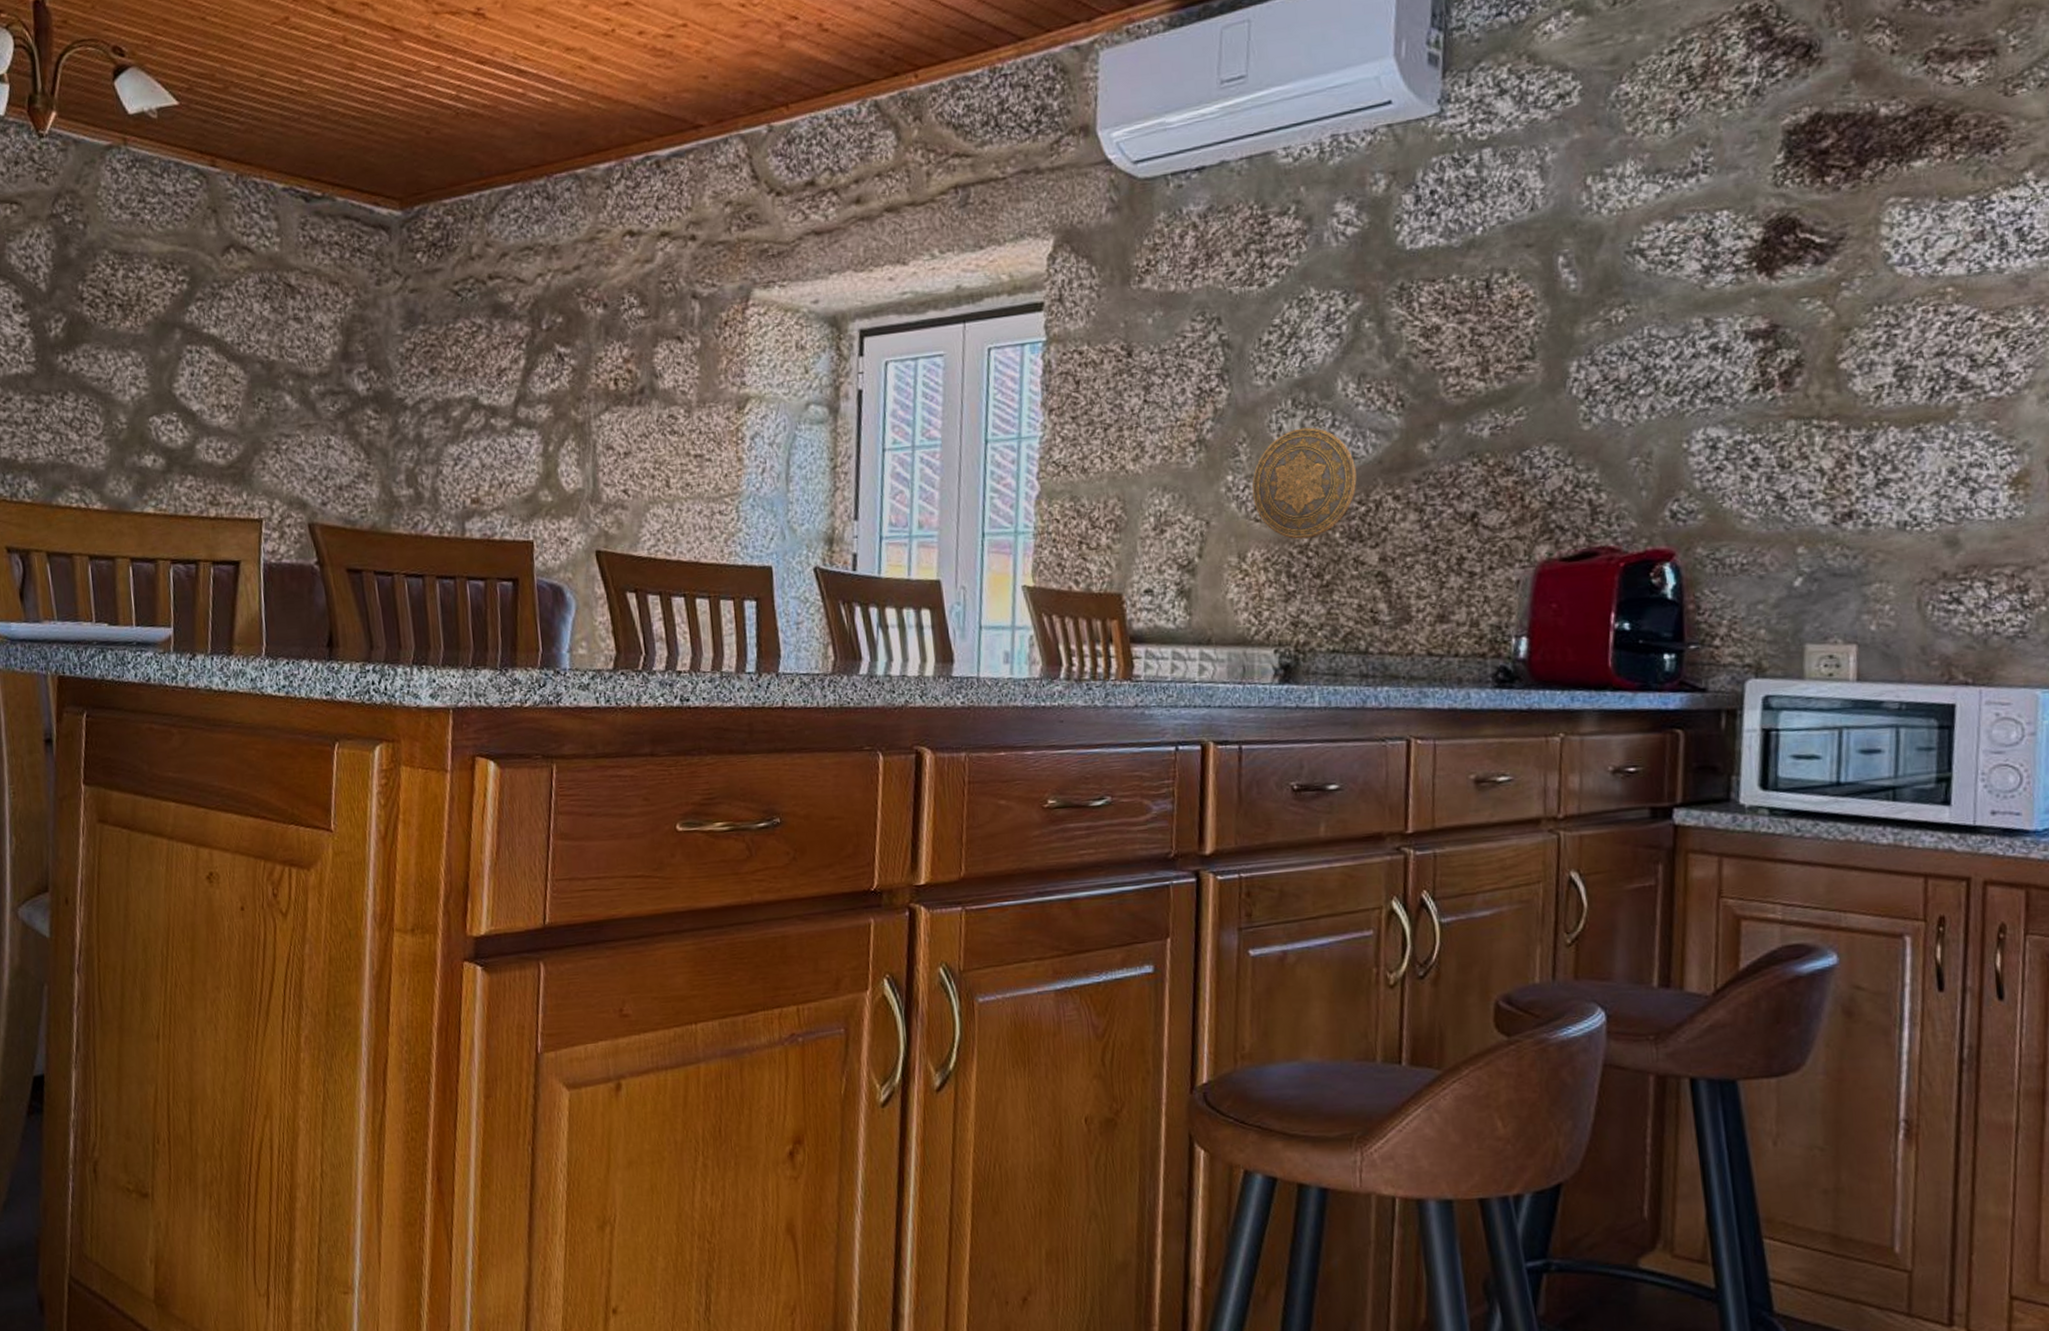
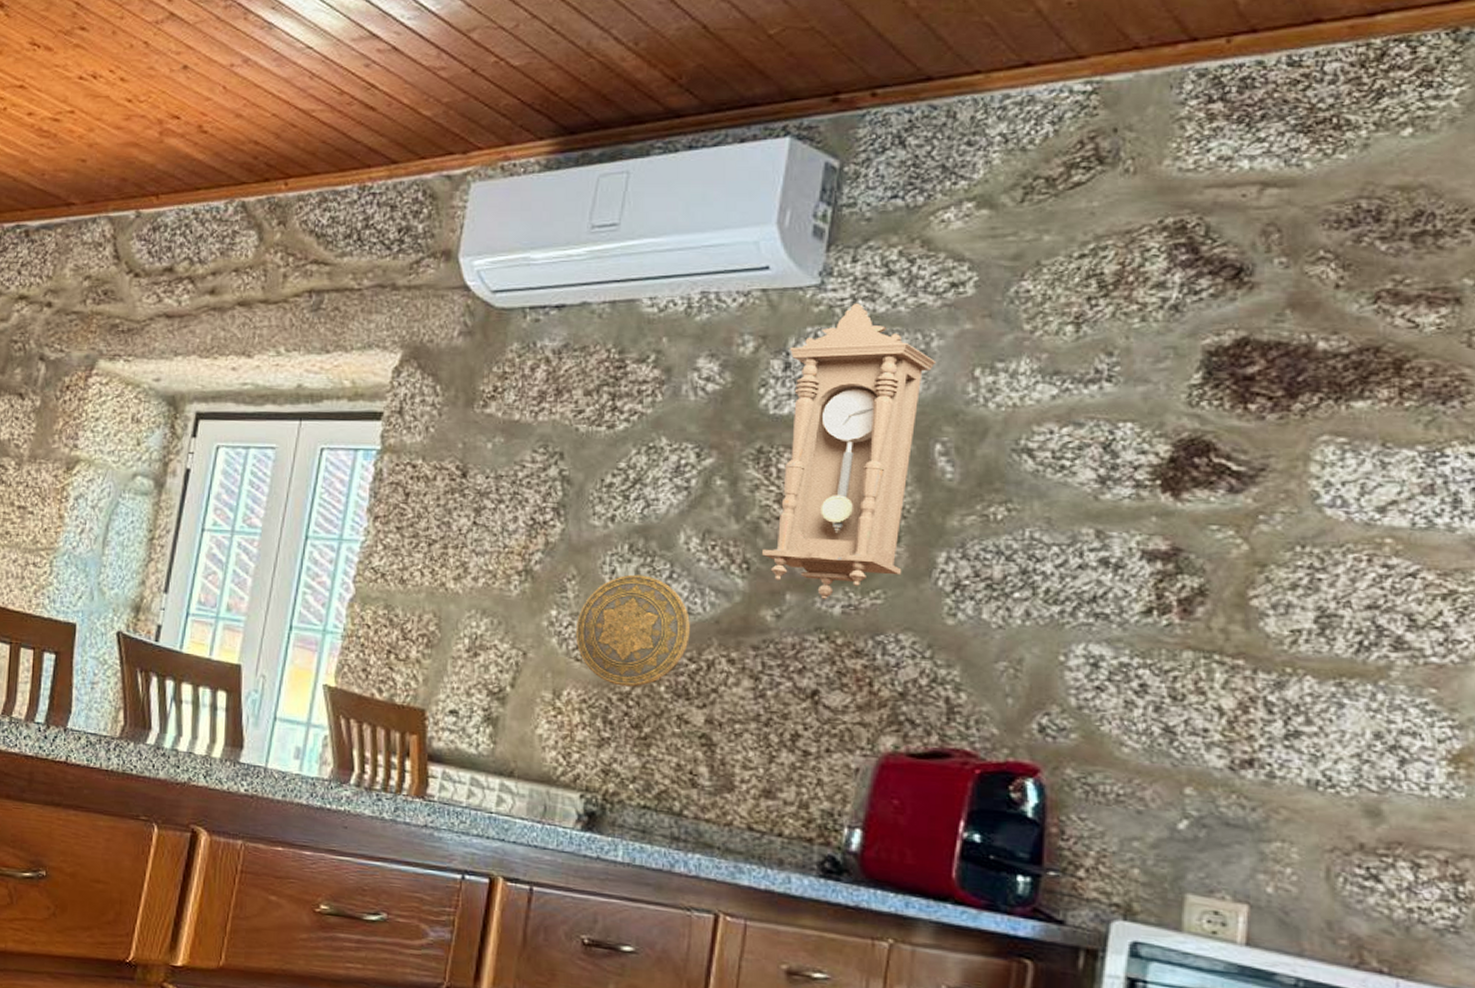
pendulum clock: none [1414,126,1552,425] -> present [763,303,937,600]

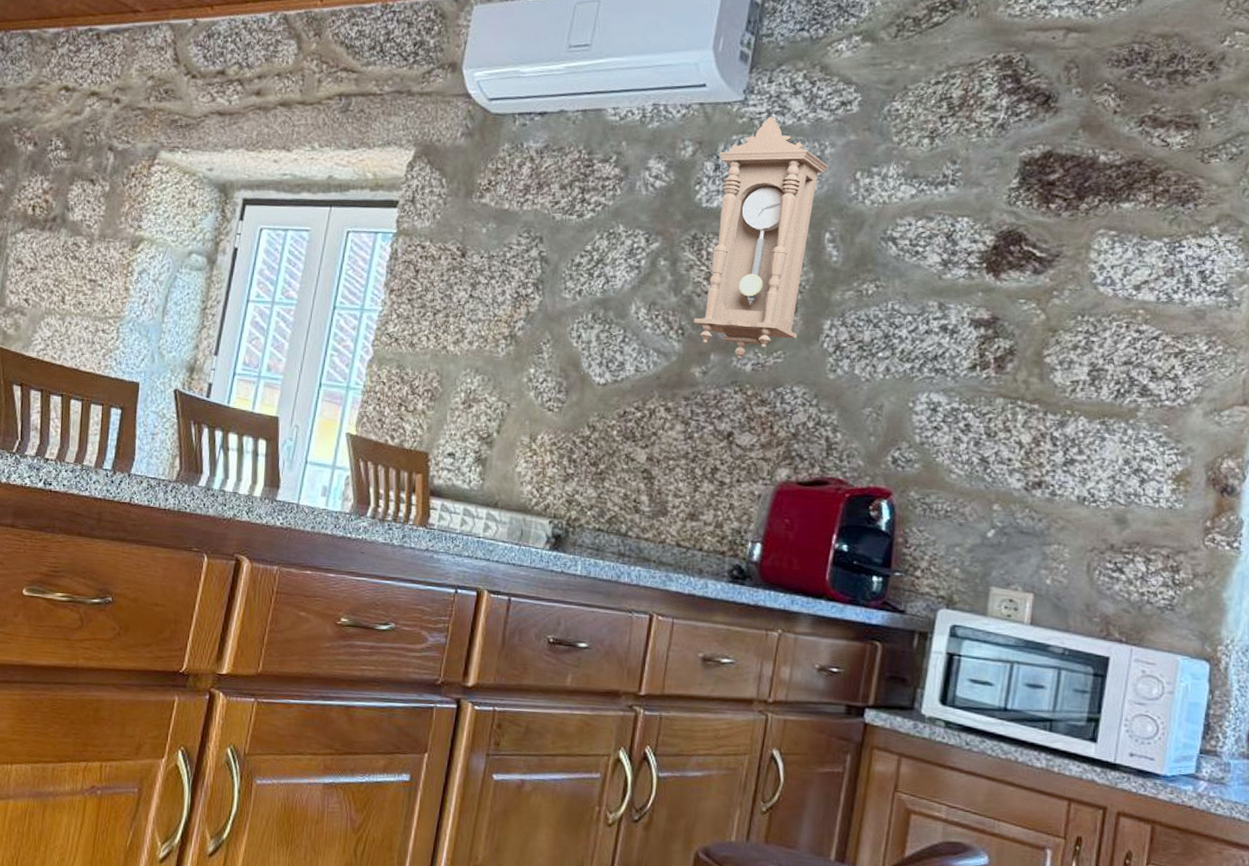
decorative plate: present [575,574,690,687] -> none [548,339,637,432]

